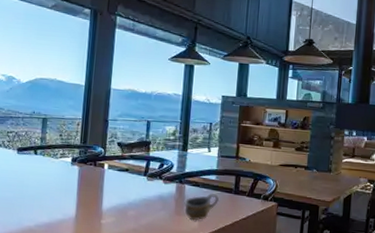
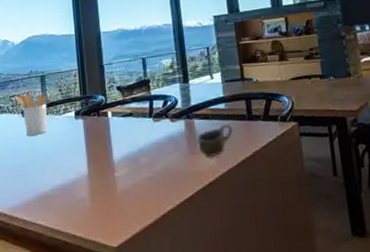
utensil holder: none [12,132,46,173] -> present [14,94,47,136]

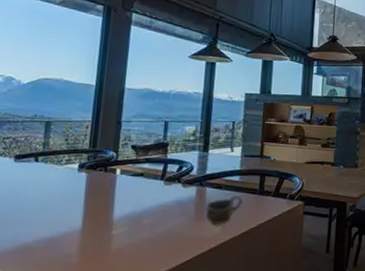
utensil holder: present [14,94,47,136] -> none [9,138,49,183]

